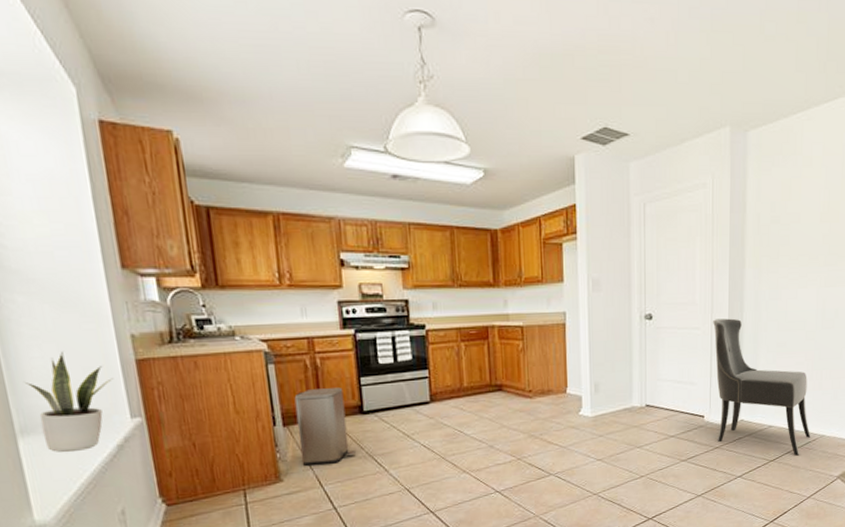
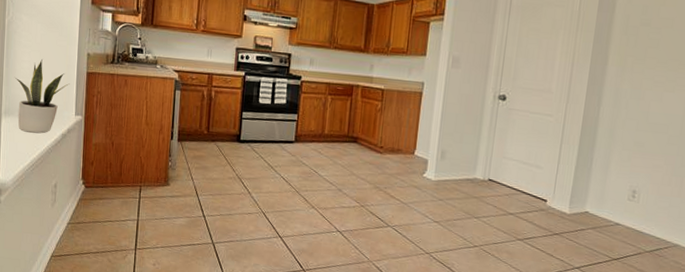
pedal bin: present [294,388,357,467] -> none [186,115,229,180]
dining chair: present [713,318,811,456] -> none [557,109,665,260]

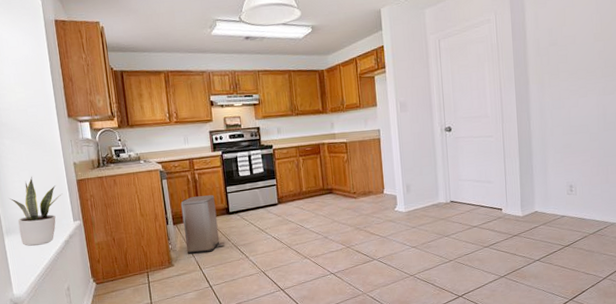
pedal bin: none [186,115,229,180] -> present [180,195,226,255]

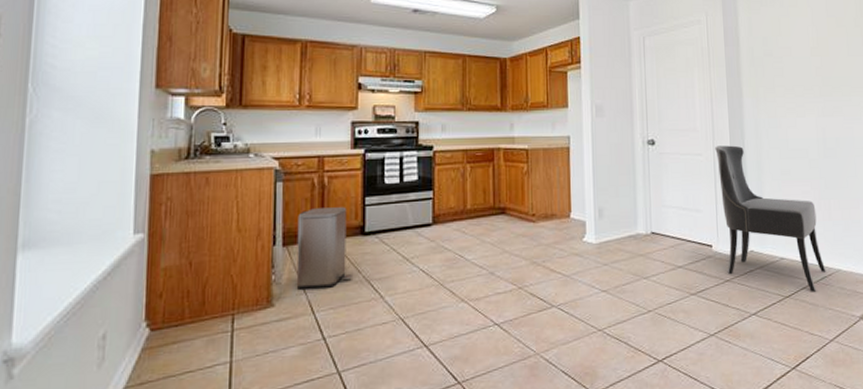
potted plant: present [9,177,63,247] -> none [40,166,126,269]
dining chair: none [504,126,602,242] -> present [715,145,826,292]

